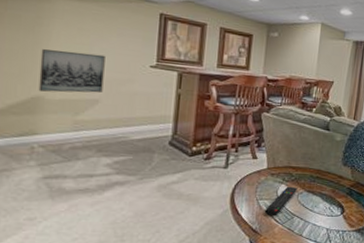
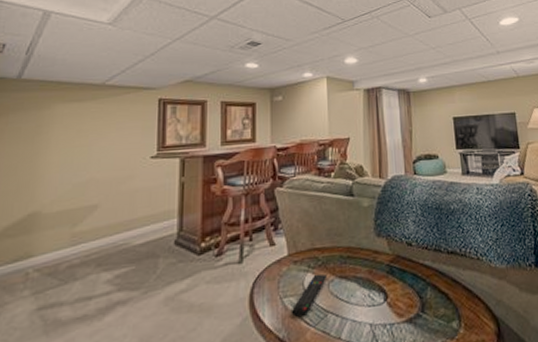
wall art: present [38,49,105,93] -> none [35,153,104,207]

